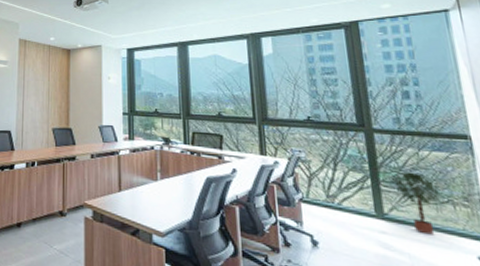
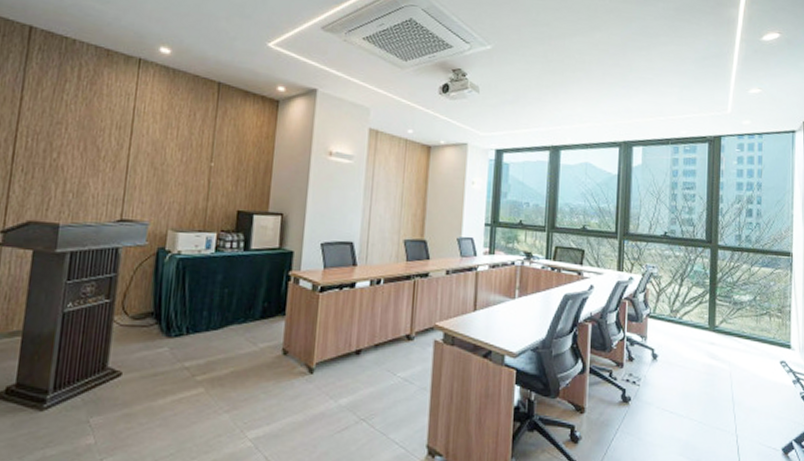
potted tree: present [390,172,441,235] -> none [725,286,762,344]

